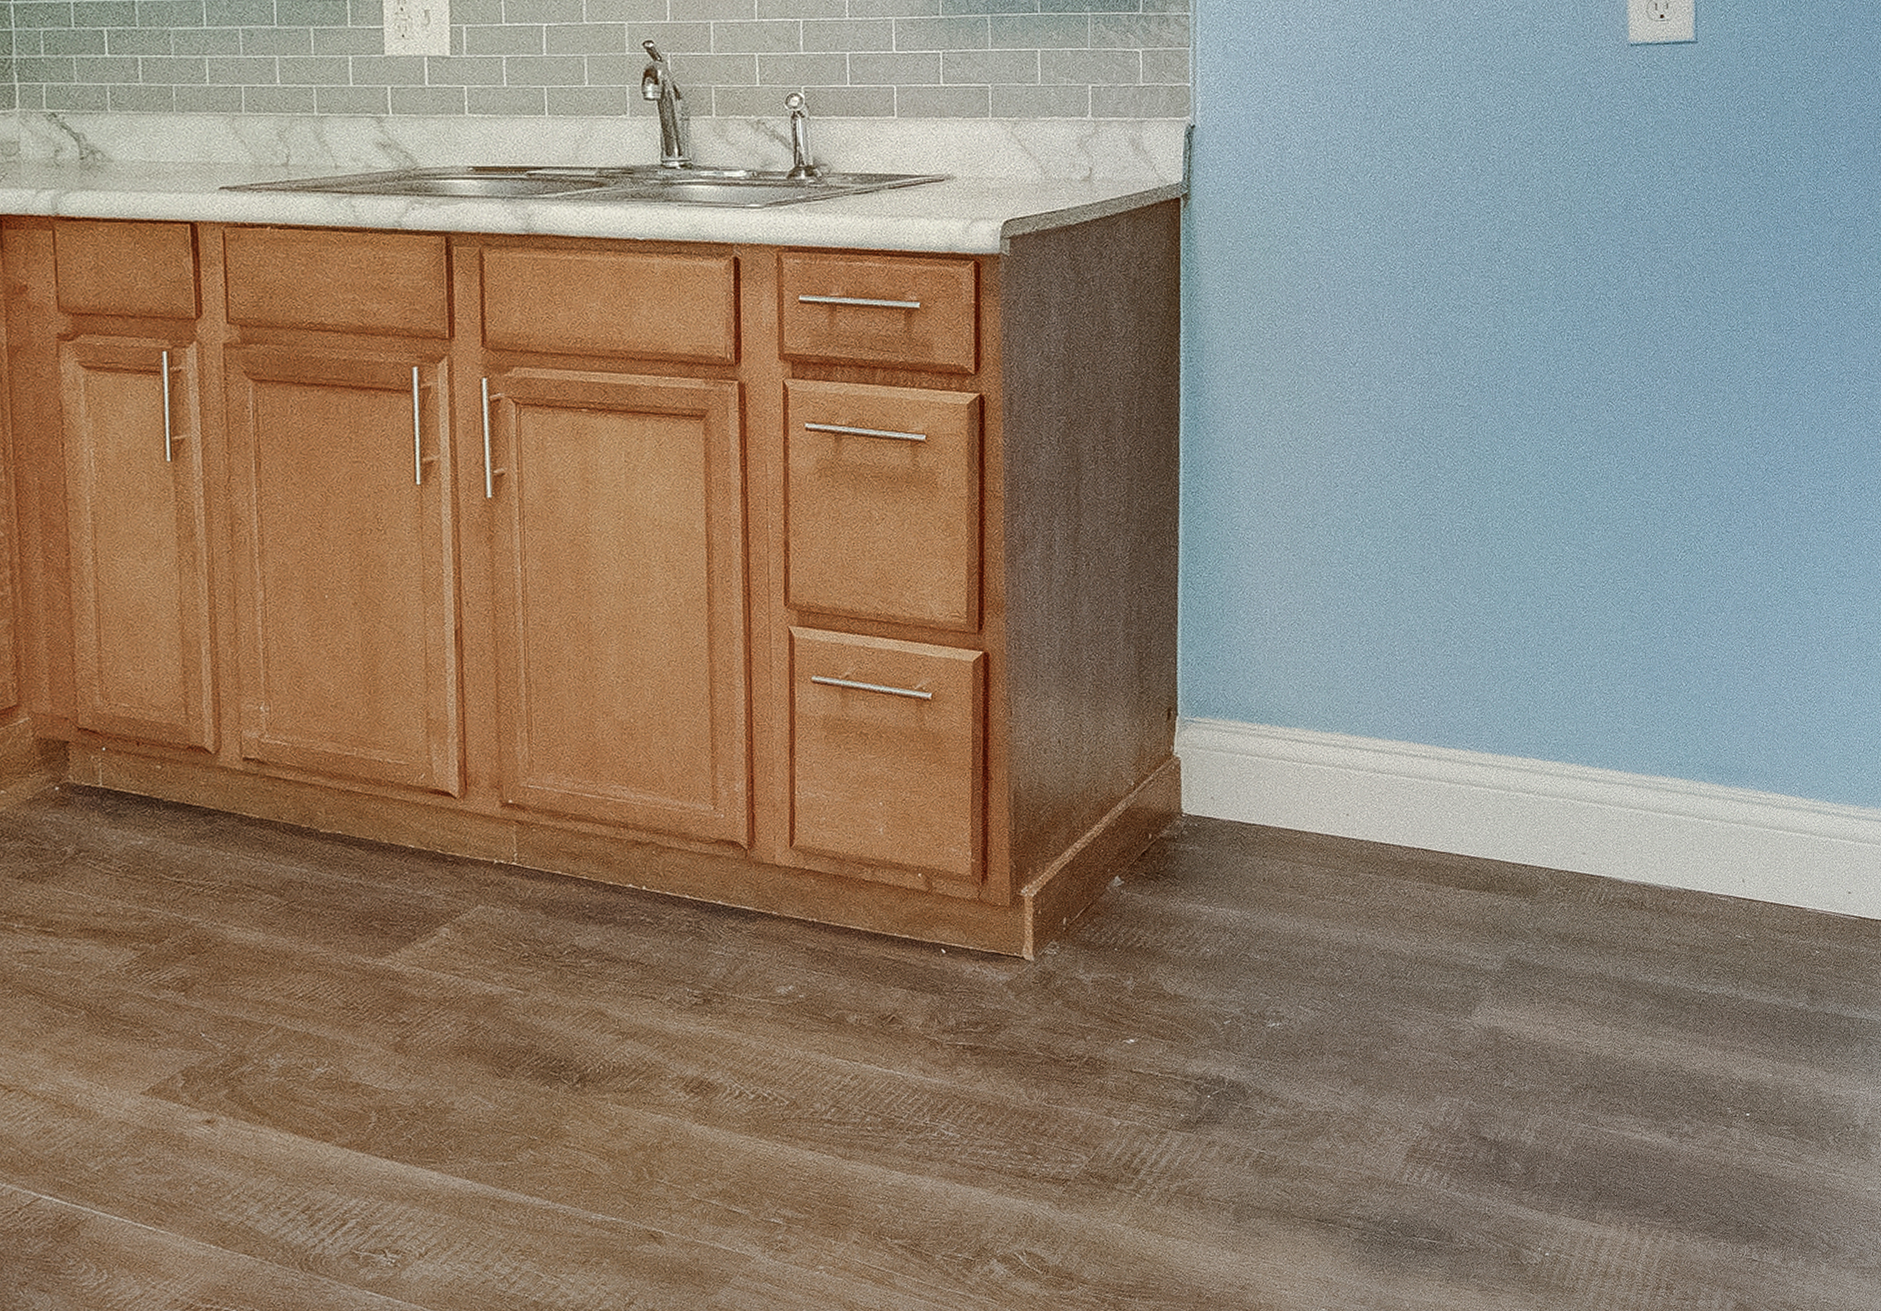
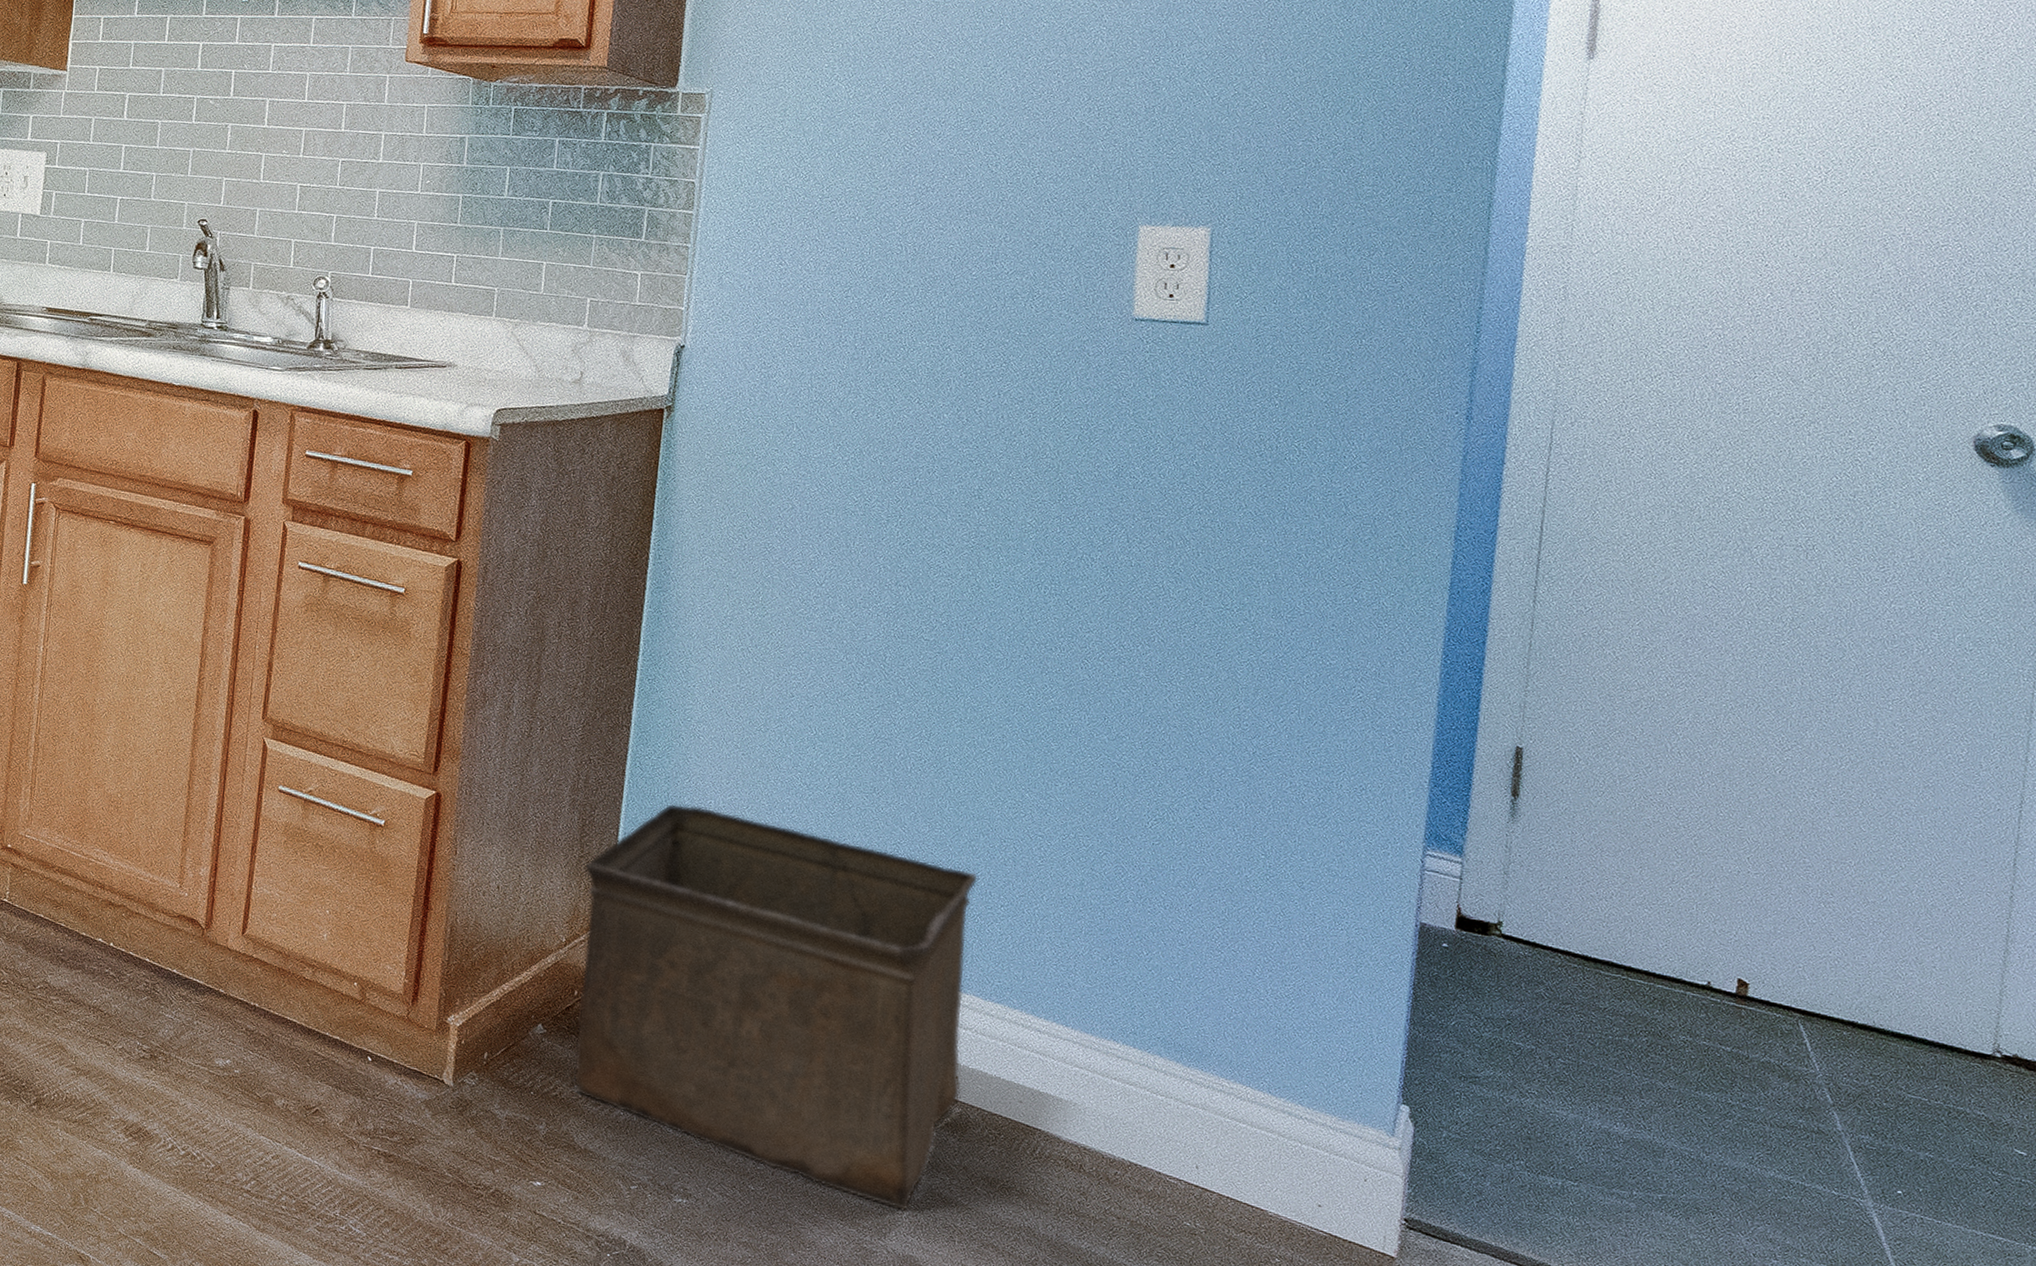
storage bin: none [1145,617,1529,985] -> present [573,803,979,1211]

